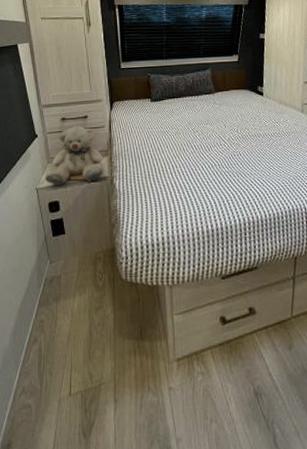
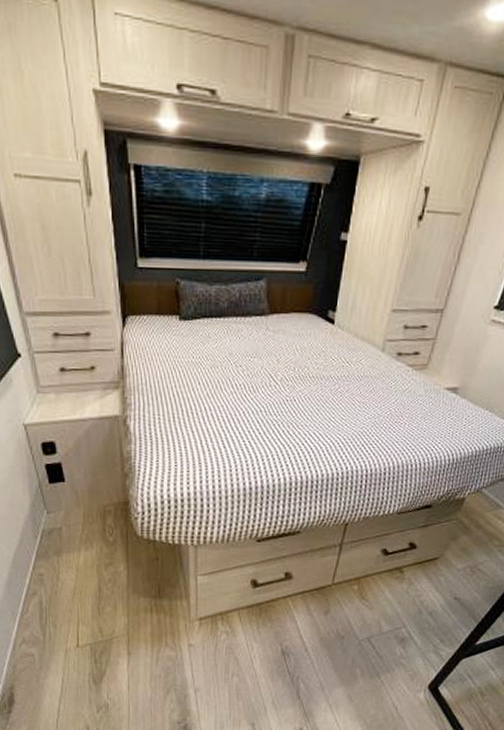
teddy bear: present [44,125,105,185] -> none [34,344,116,422]

